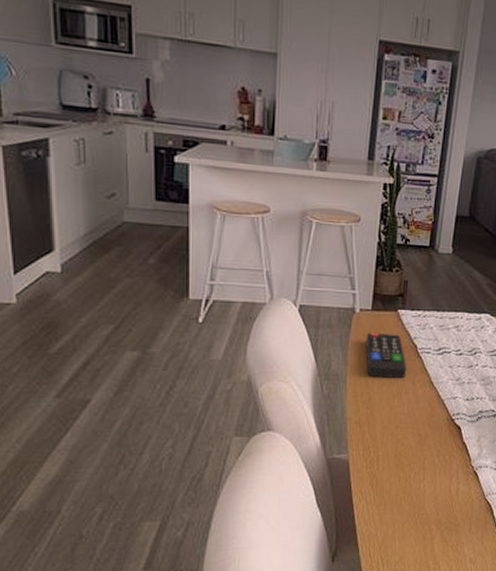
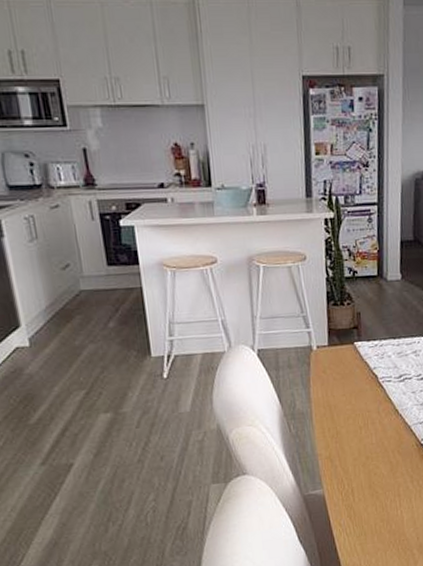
remote control: present [365,332,406,378] -> none [326,366,370,411]

